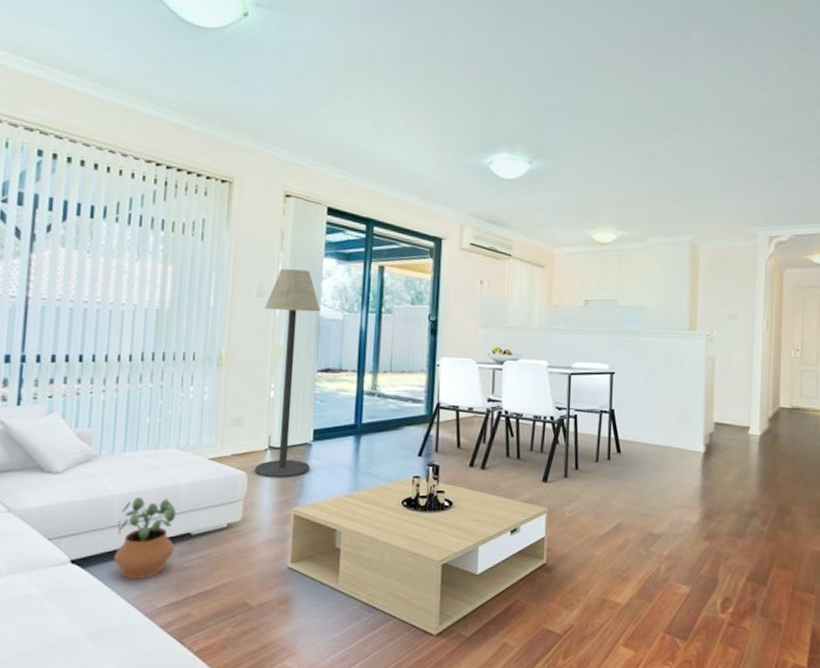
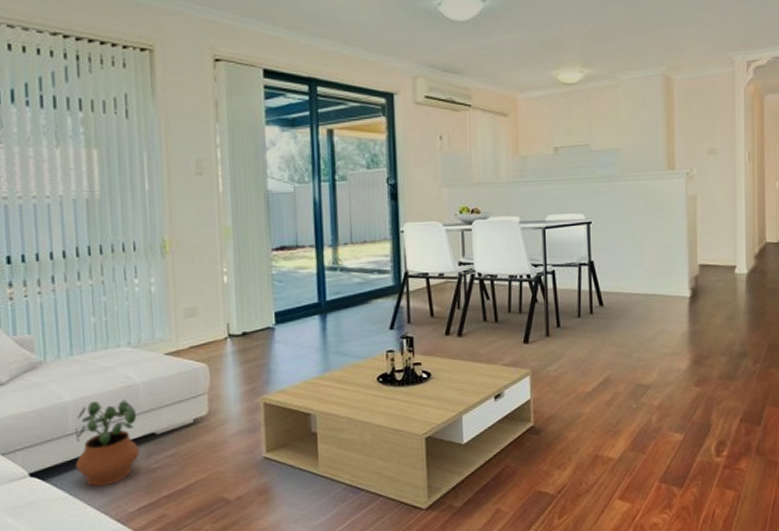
floor lamp: present [254,269,321,478] -> none [205,141,275,368]

